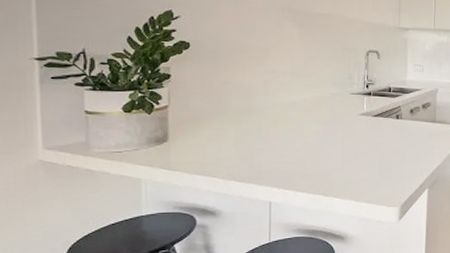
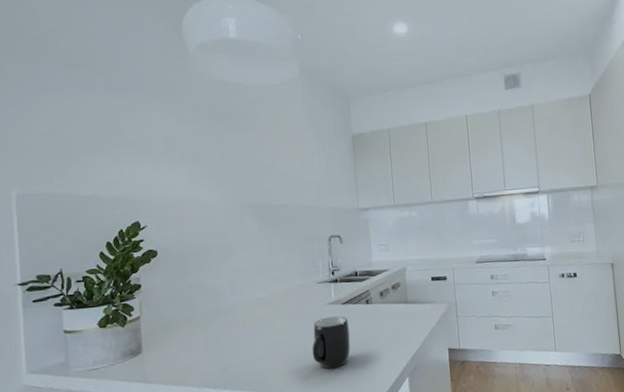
mug: none [339,127,377,175] -> present [312,316,351,369]

